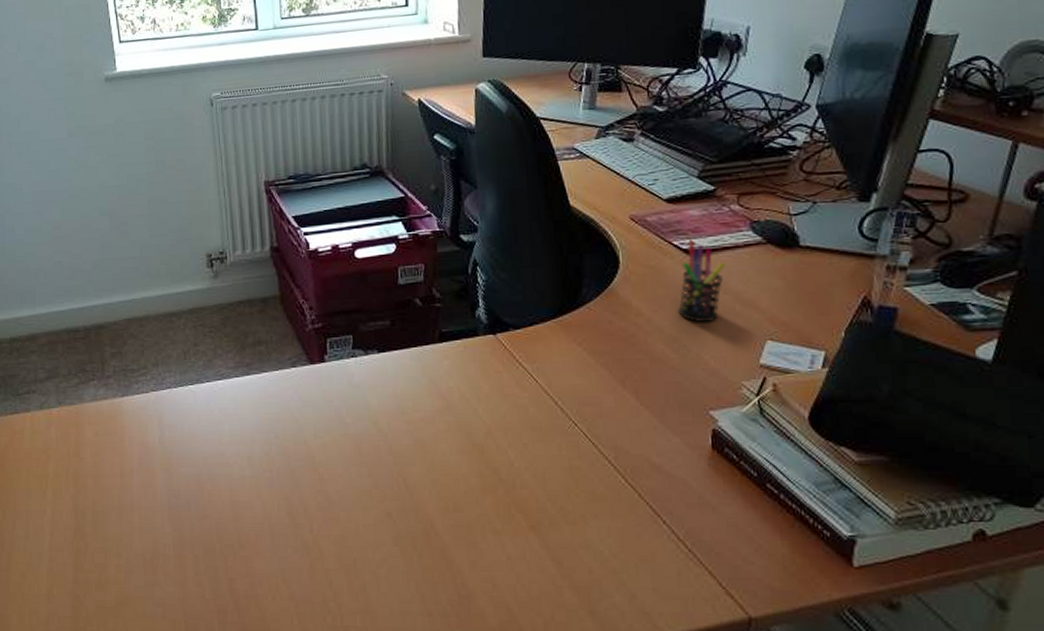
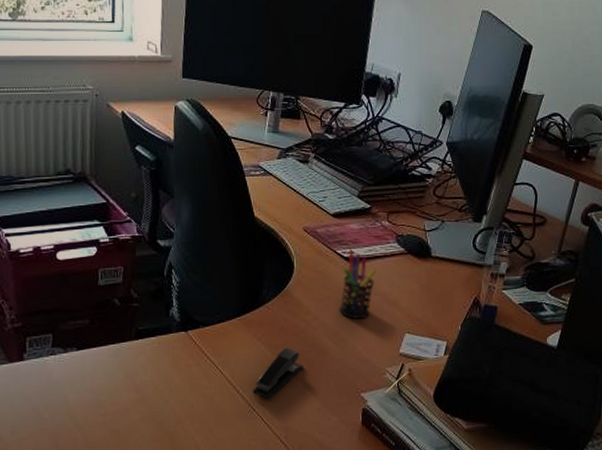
stapler: none [573,354,635,413] -> present [252,347,303,399]

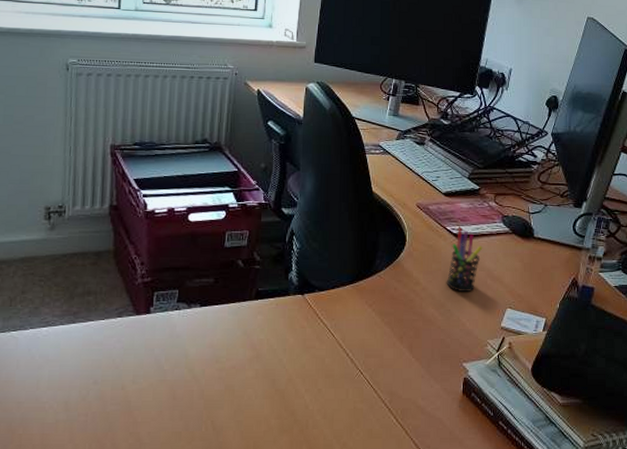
stapler: present [252,347,303,399] -> none [361,315,410,363]

